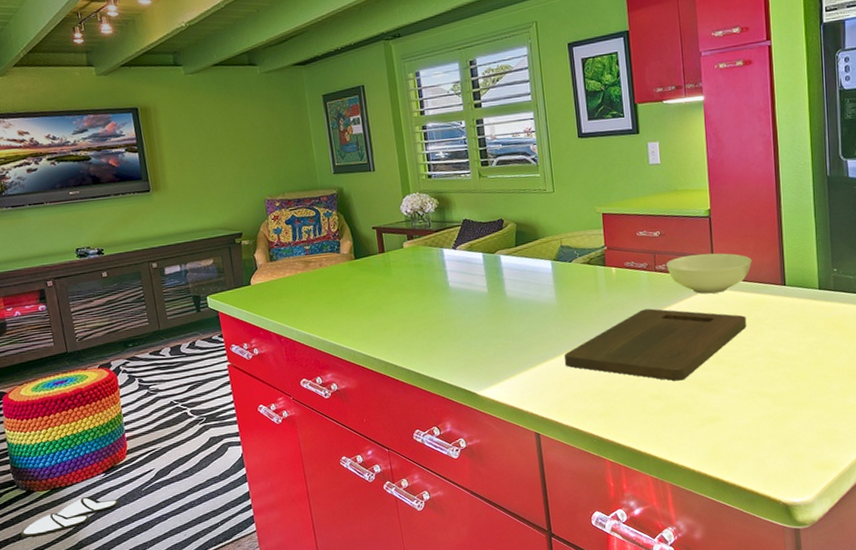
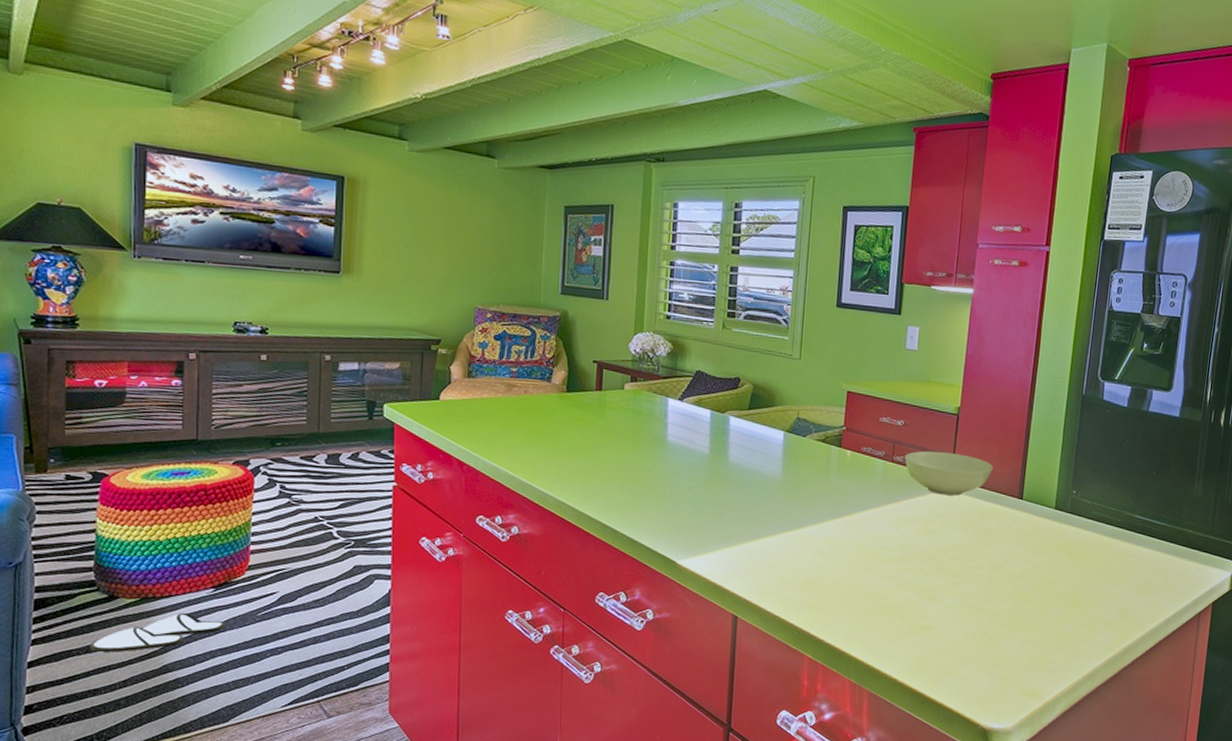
cutting board: present [564,308,747,381] -> none [778,500,977,582]

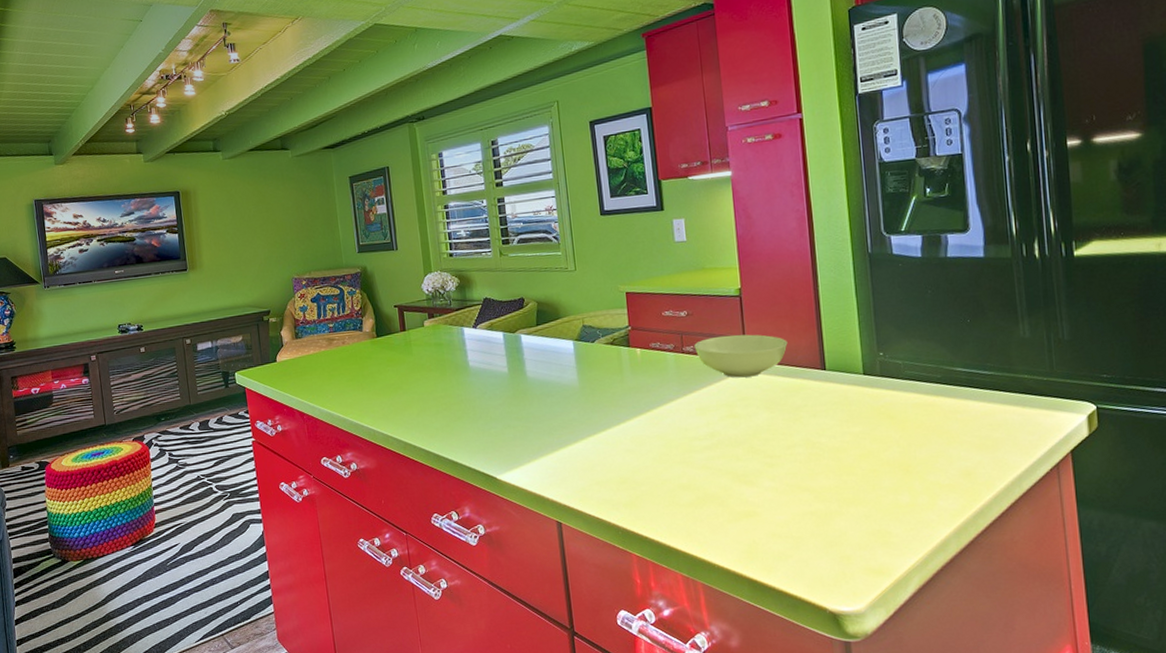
slippers: present [89,612,225,652] -> none [54,568,145,607]

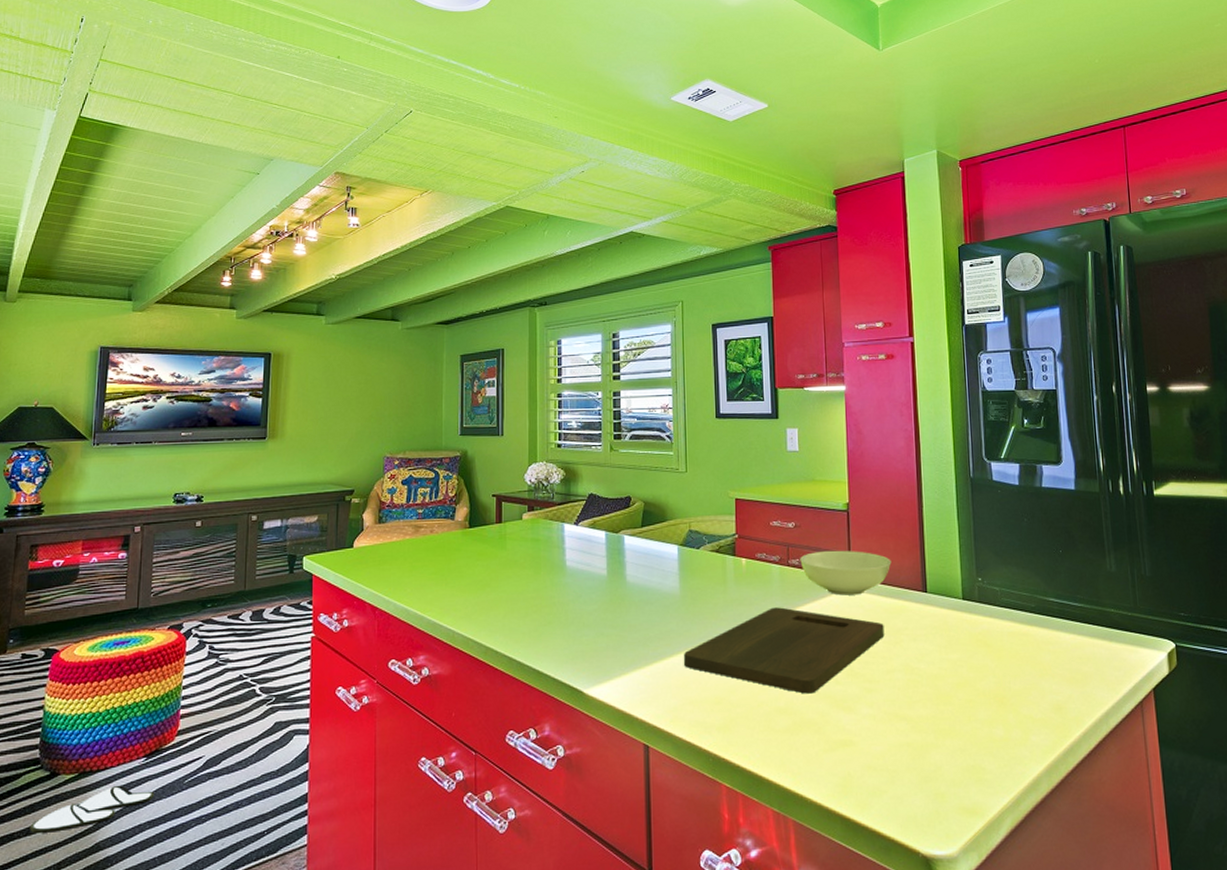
slippers: none [54,568,145,607] -> present [30,785,154,833]
cutting board: none [587,392,784,471] -> present [683,607,885,694]

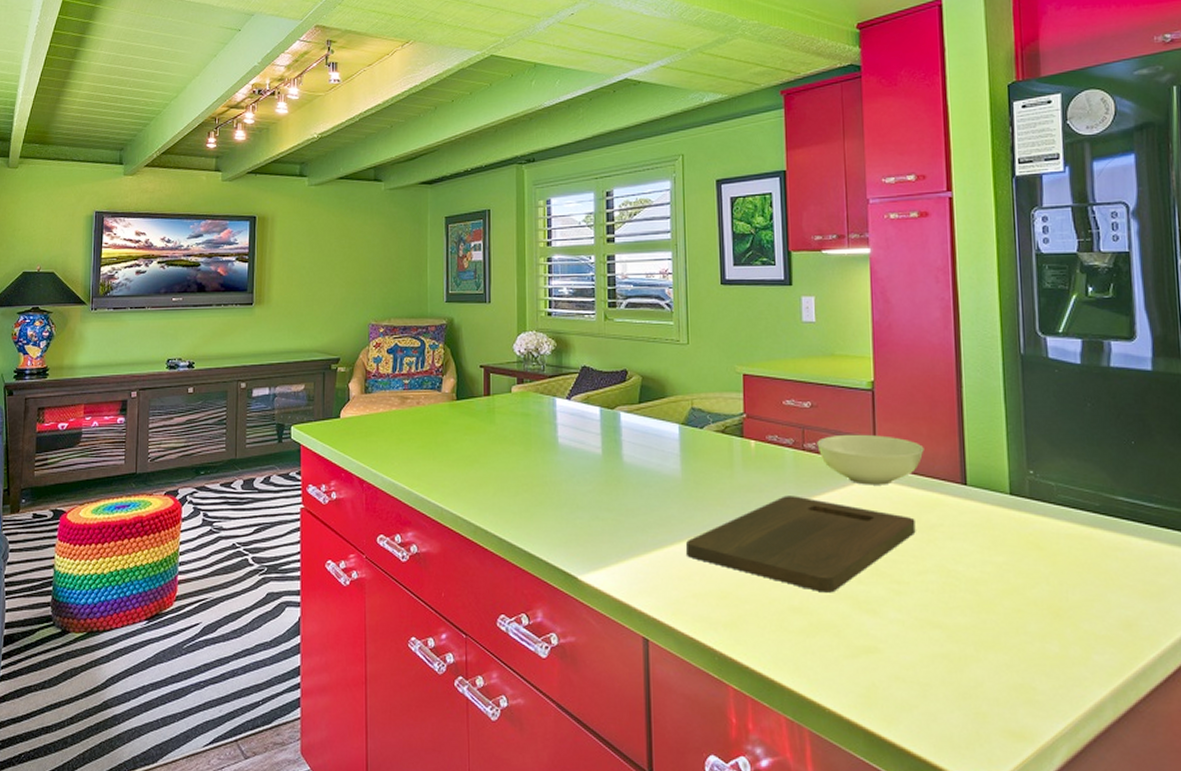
slippers: present [30,785,154,833] -> none [45,646,156,688]

